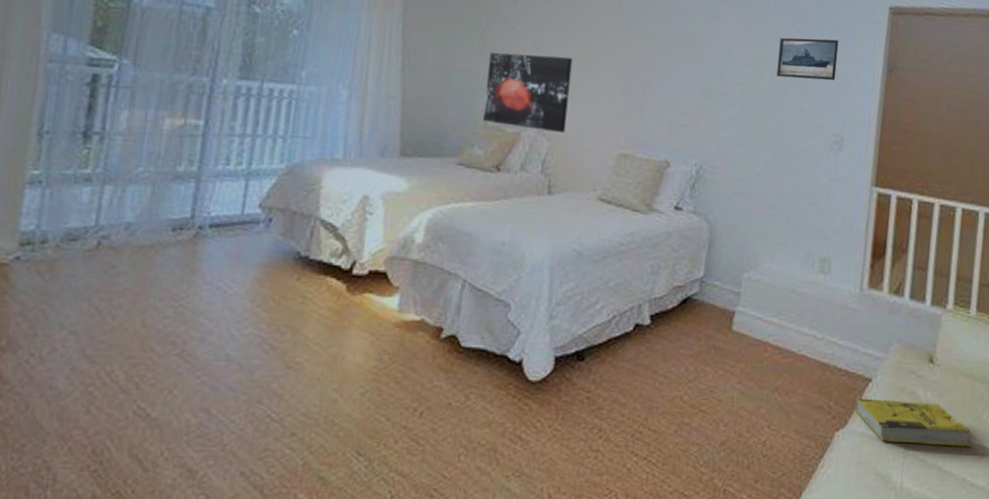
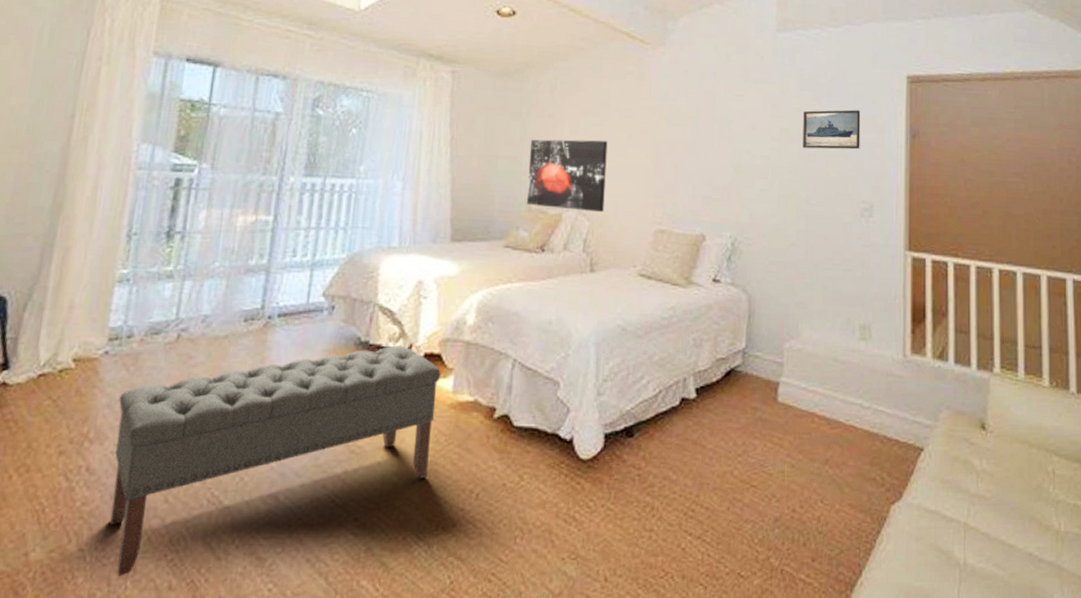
bench: none [25,261,386,486] -> present [109,345,441,577]
book: present [855,398,972,447] -> none [910,468,1034,519]

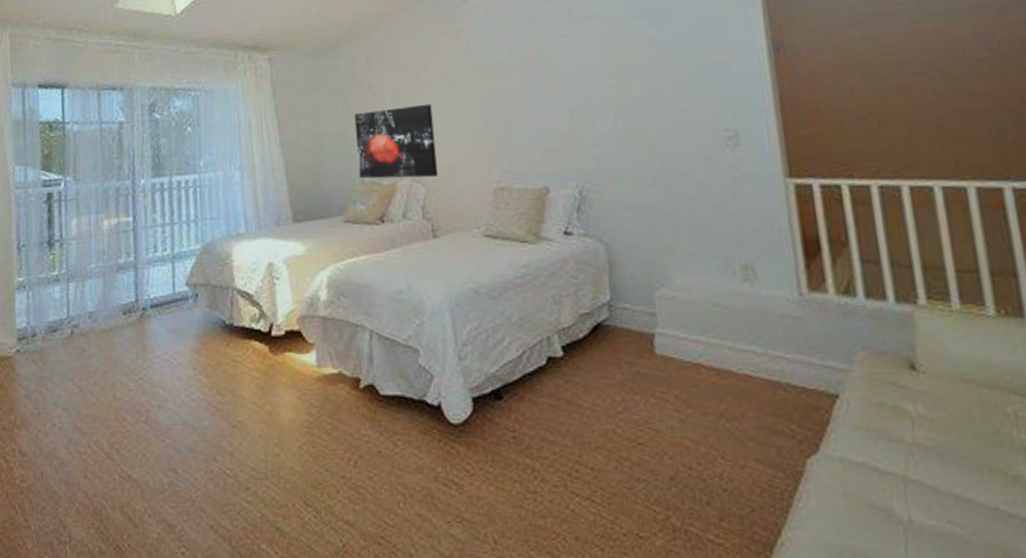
bench: present [109,345,441,577] -> none [34,325,306,543]
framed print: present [803,109,861,150] -> none [640,30,714,81]

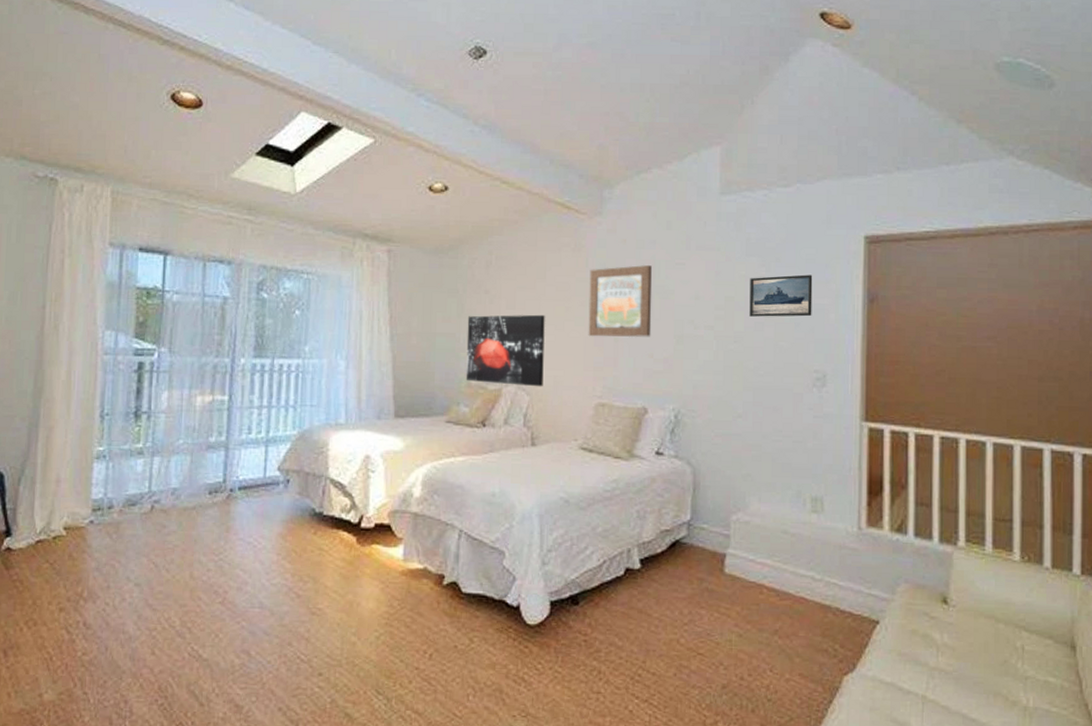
wall art: none [471,40,543,121] -> present [588,264,652,338]
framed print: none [640,30,714,81] -> present [749,274,813,317]

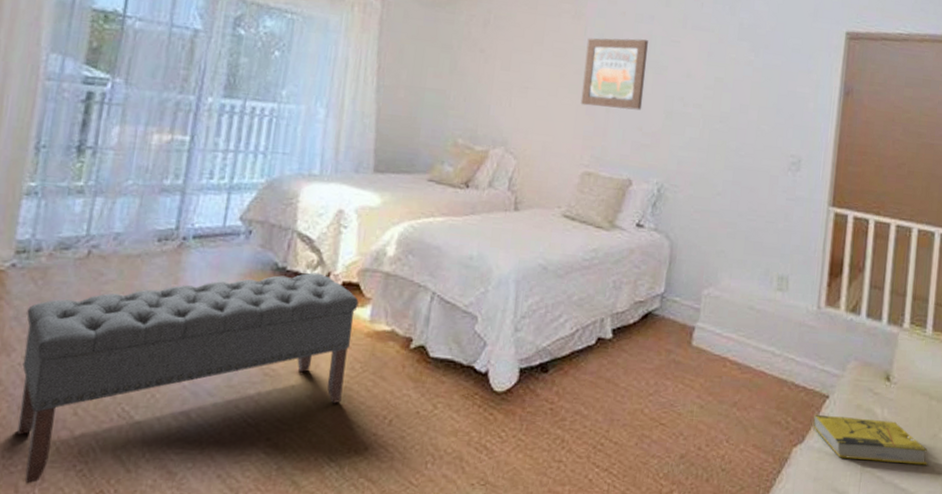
bench: none [106,516,391,717] -> present [16,272,359,484]
wall art: present [465,314,545,387] -> none [452,74,539,152]
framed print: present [749,274,813,317] -> none [736,61,797,104]
book: none [864,641,999,694] -> present [813,414,928,465]

